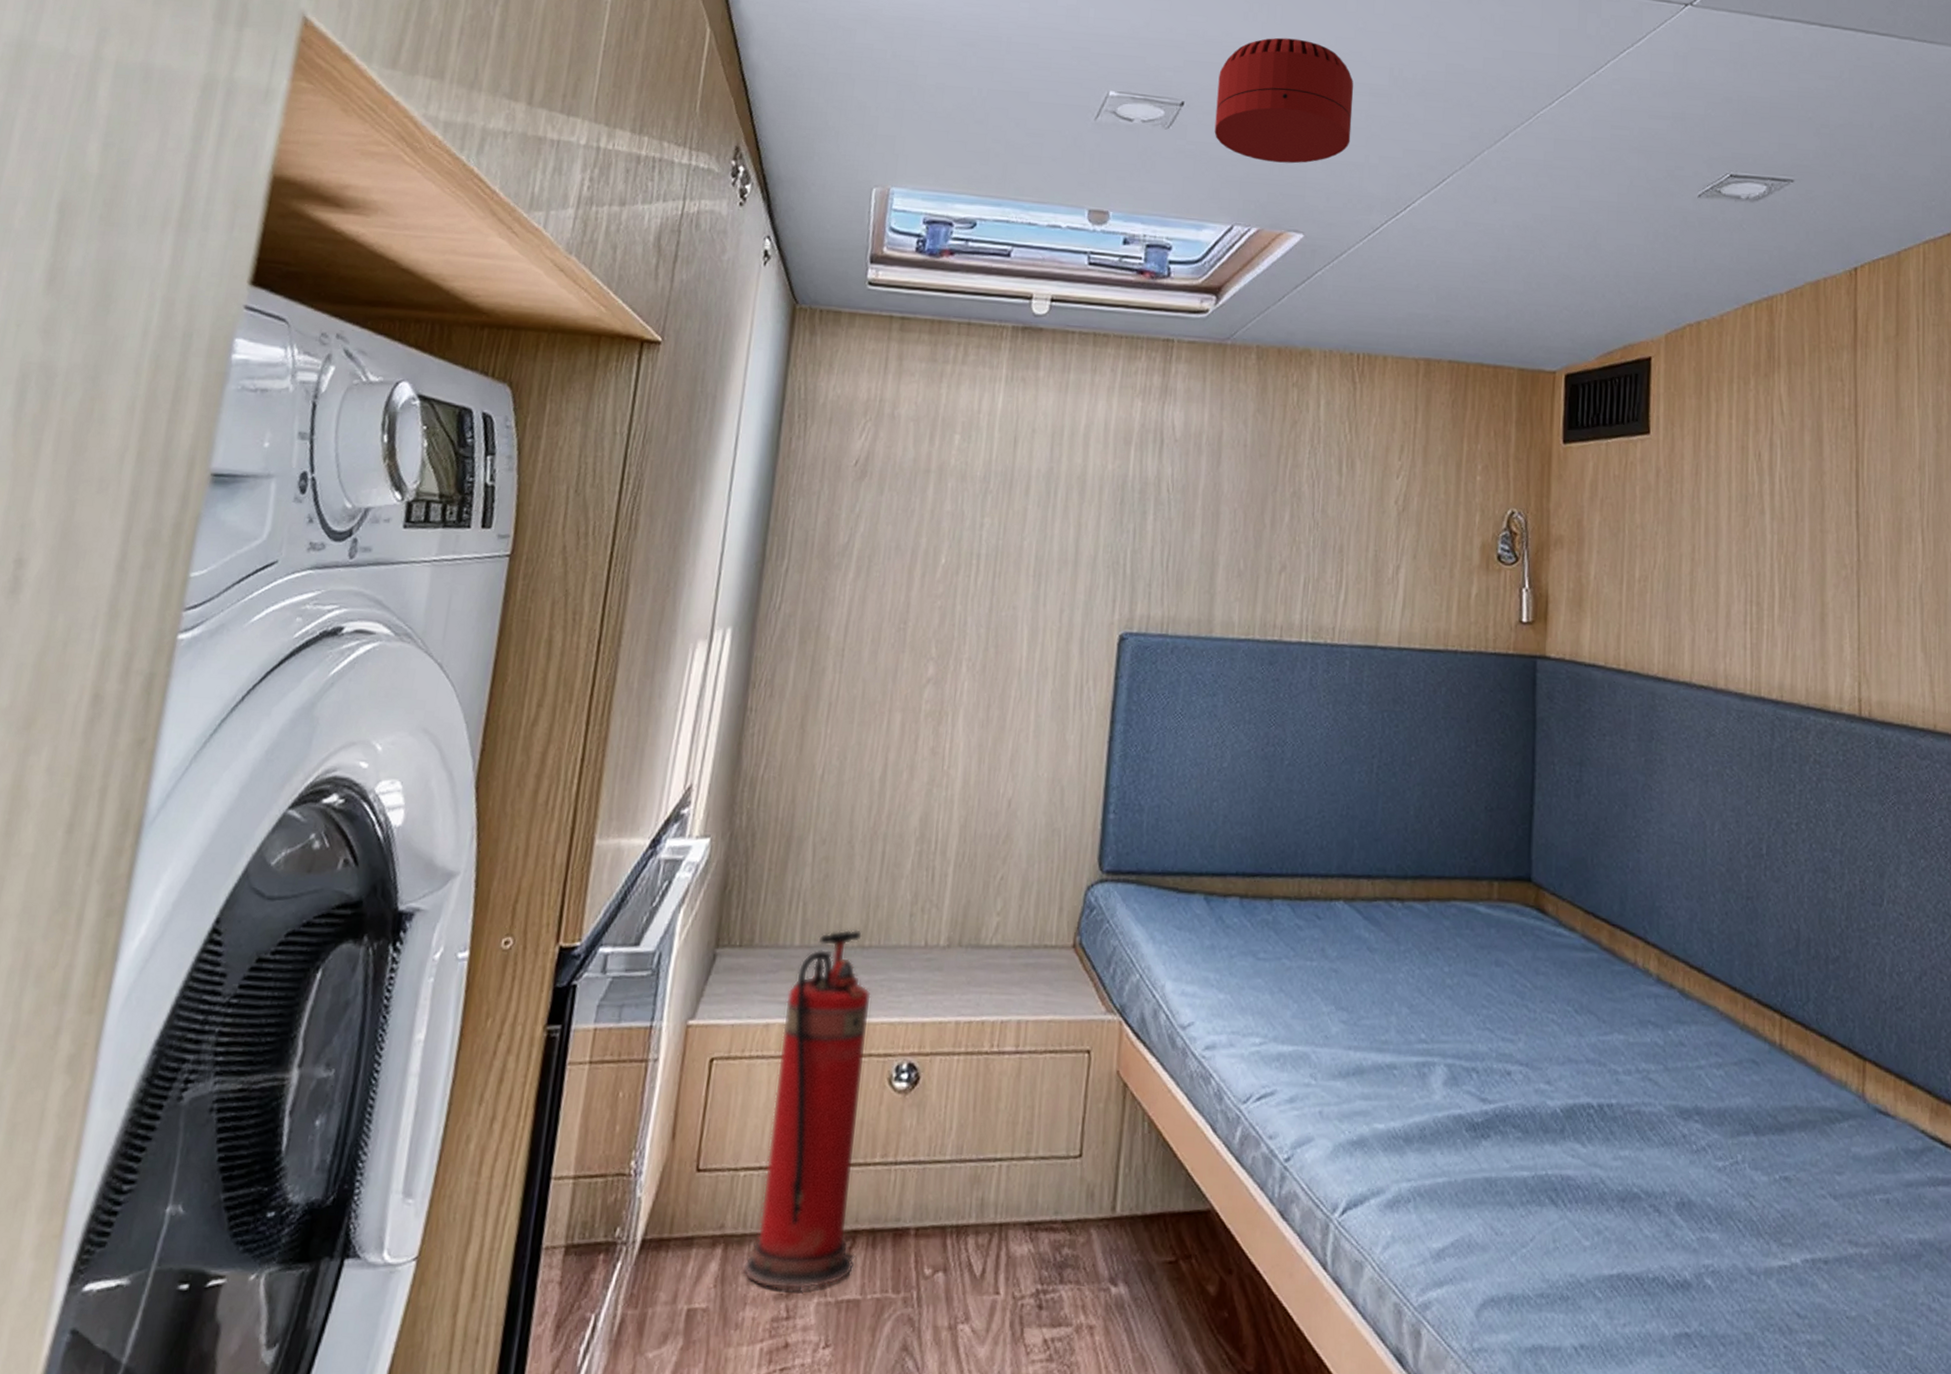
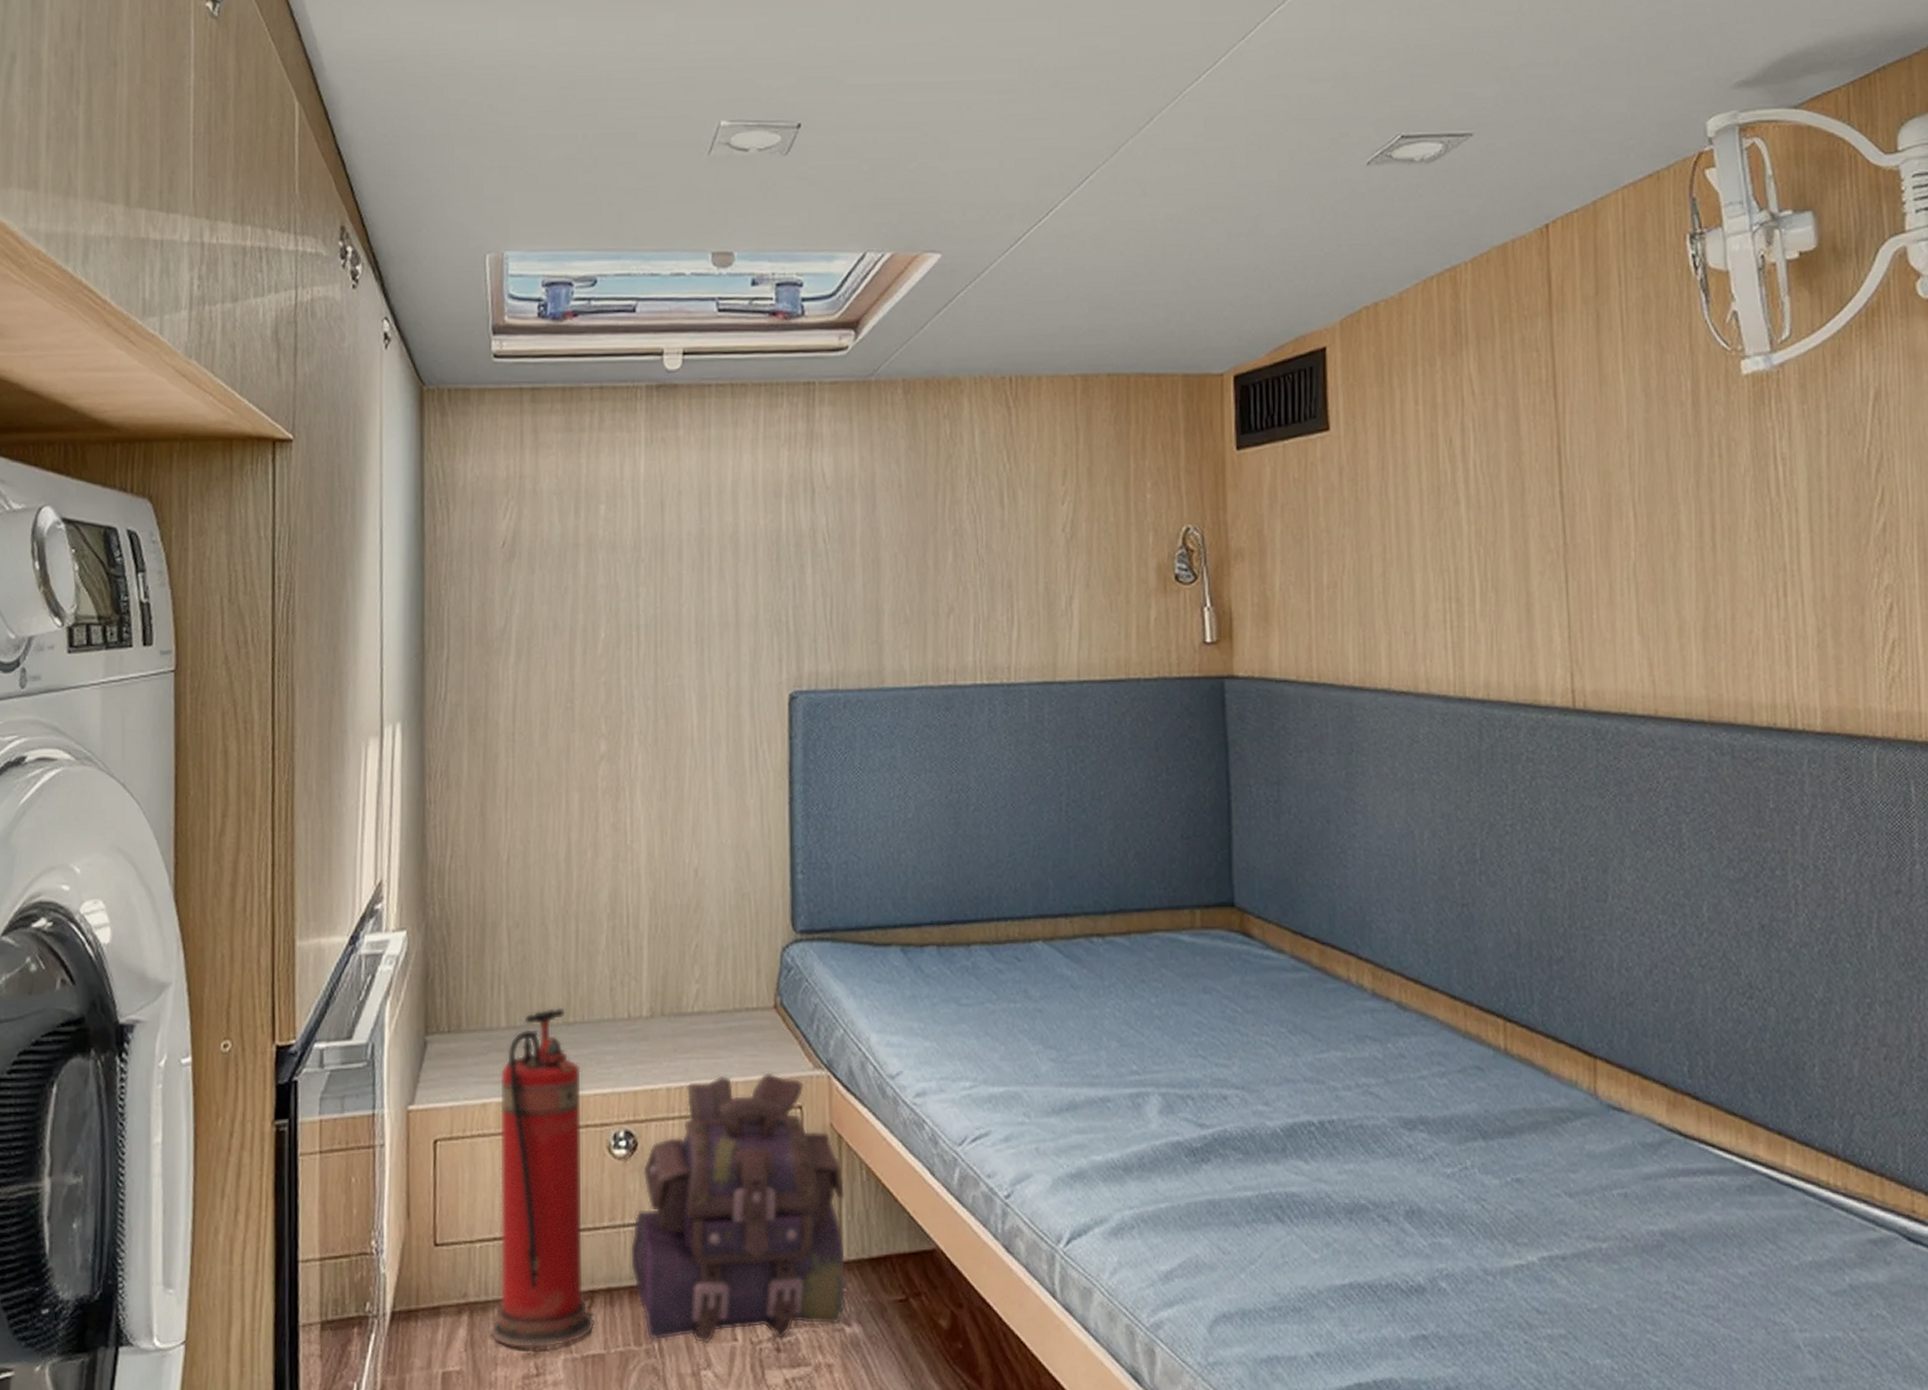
backpack: none [898,1012,1126,1297] -> present [629,1072,847,1345]
smoke detector: present [1214,37,1354,164] -> none [835,39,983,179]

